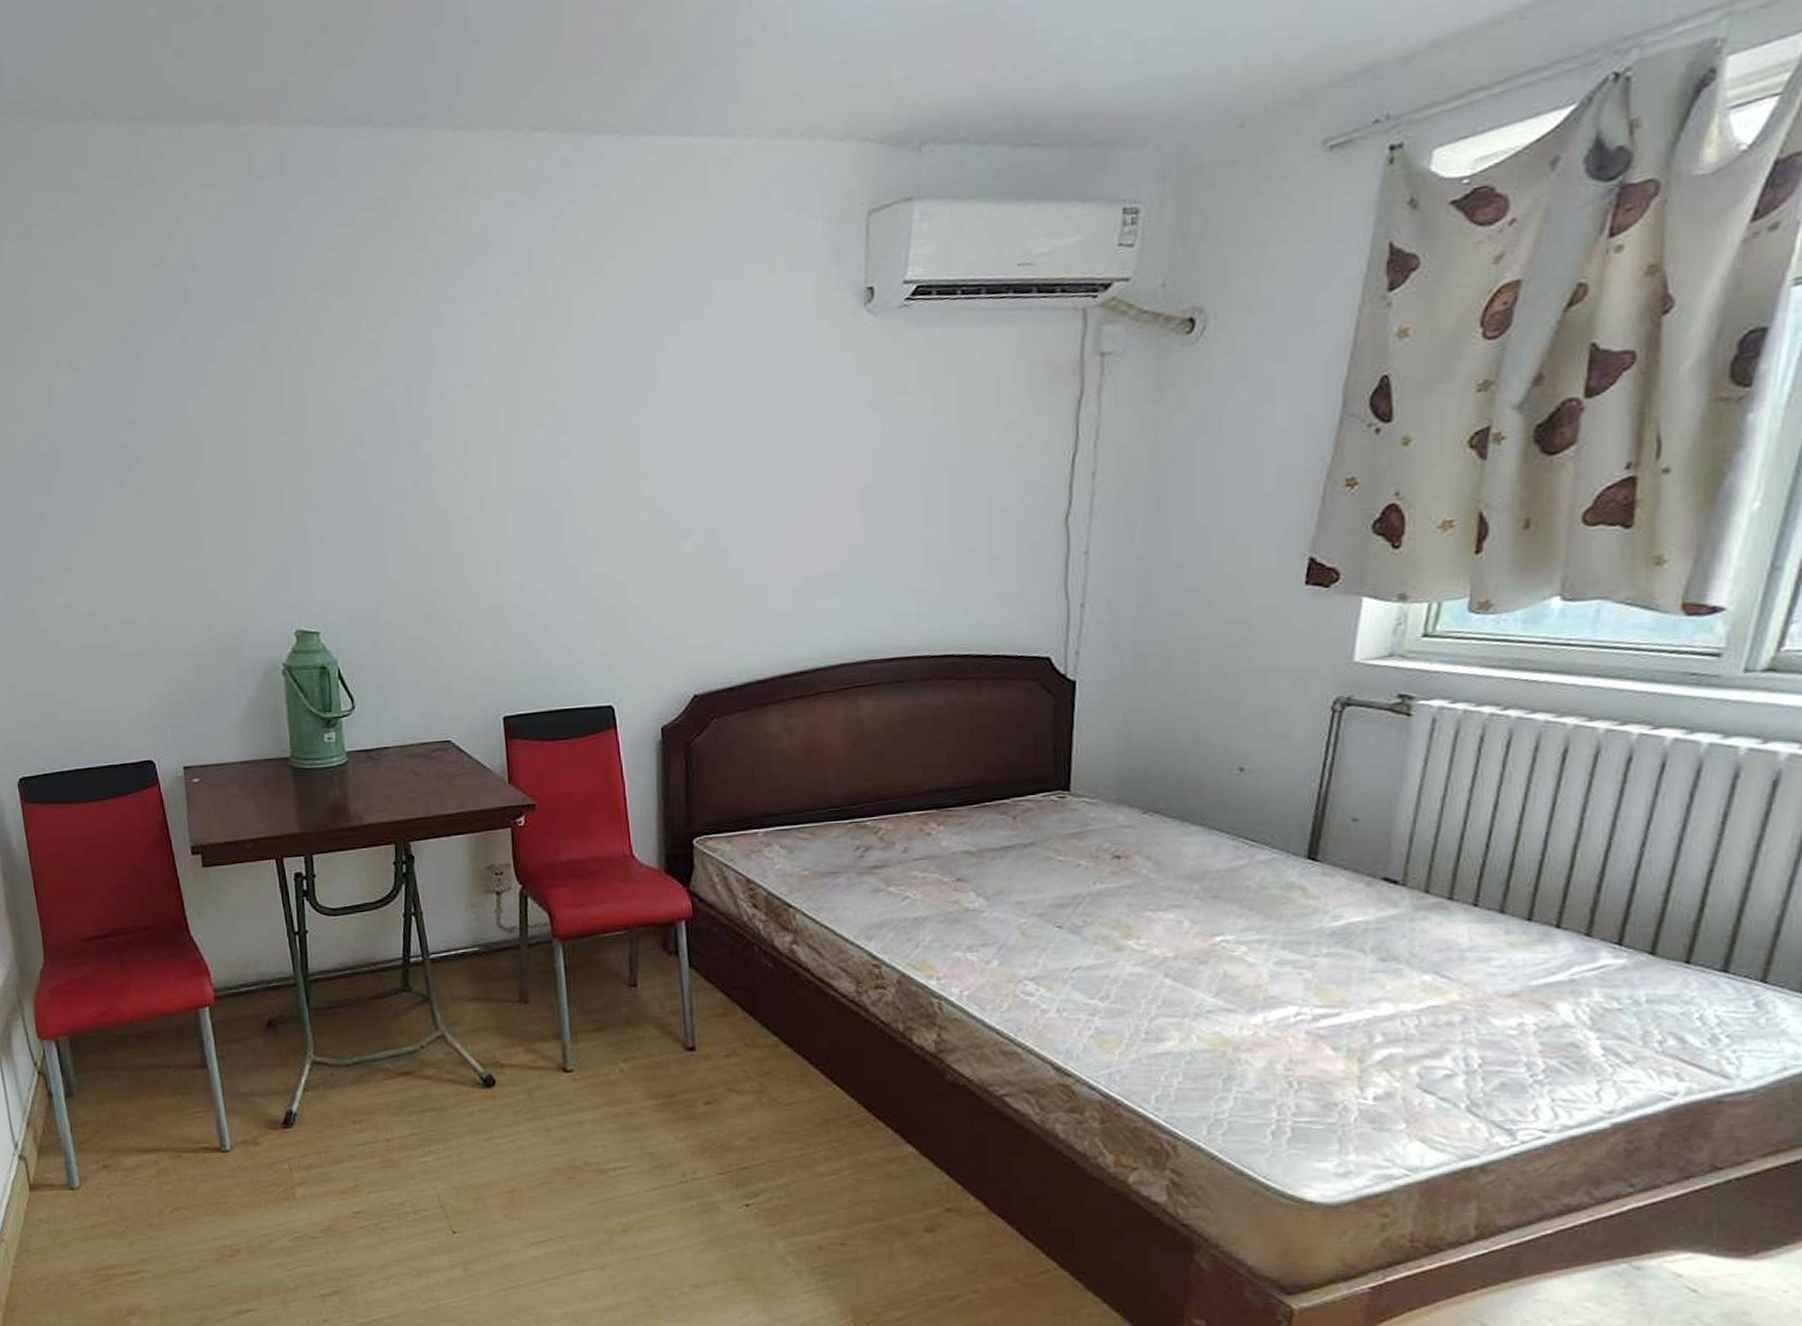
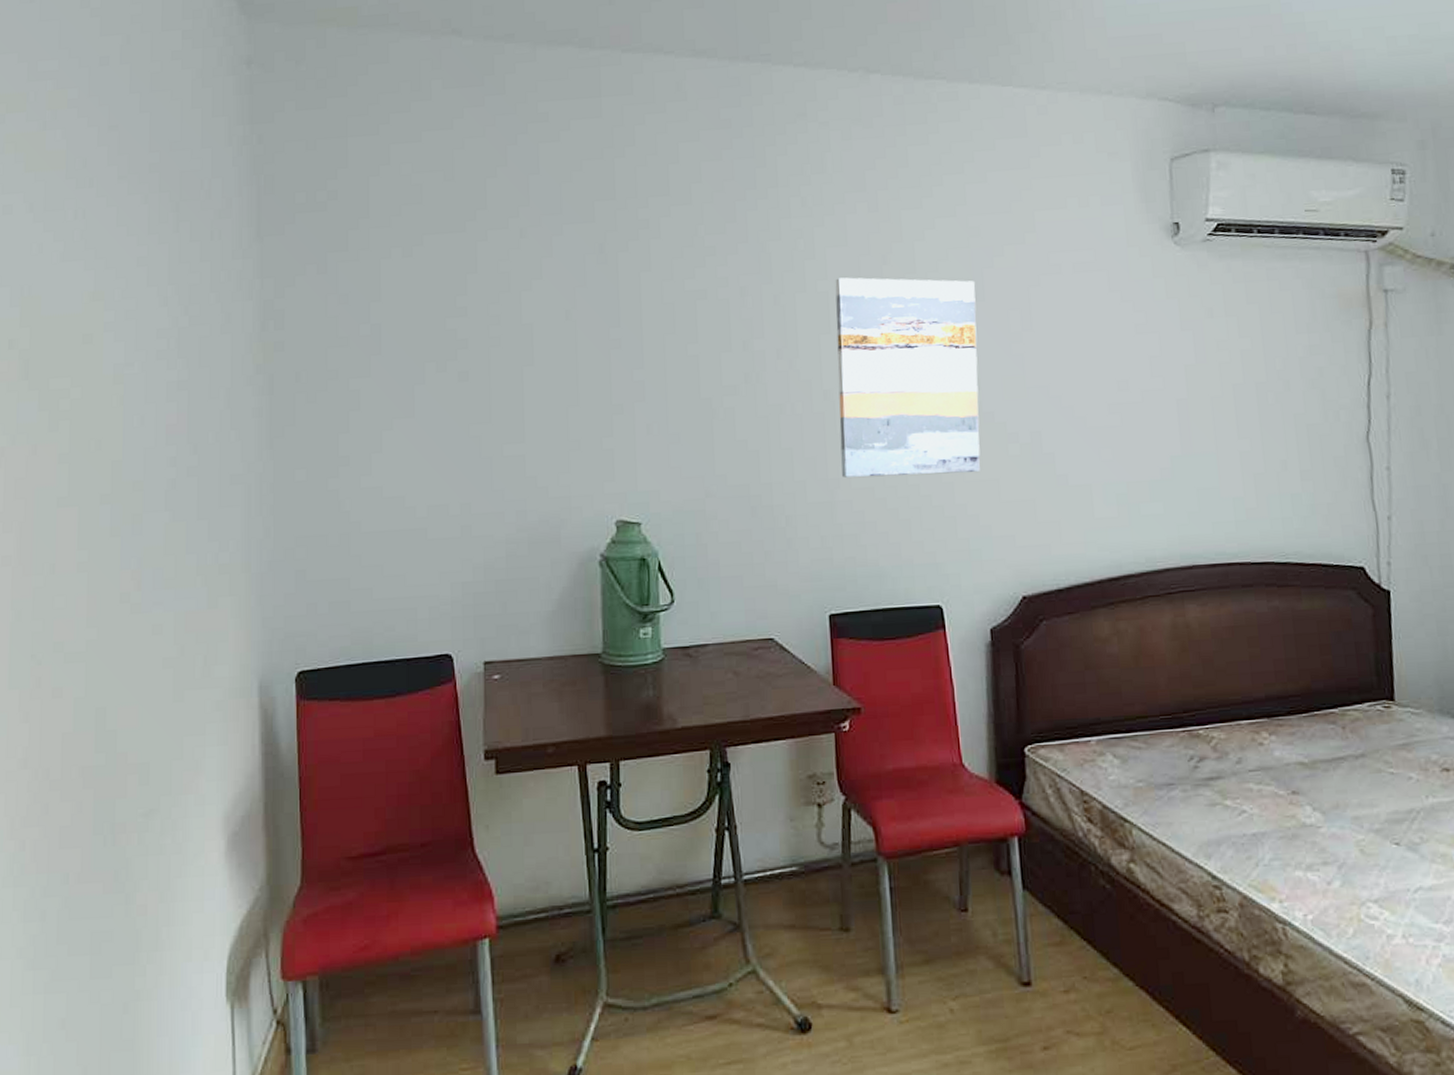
wall art: none [502,365,653,581] -> present [835,277,981,478]

